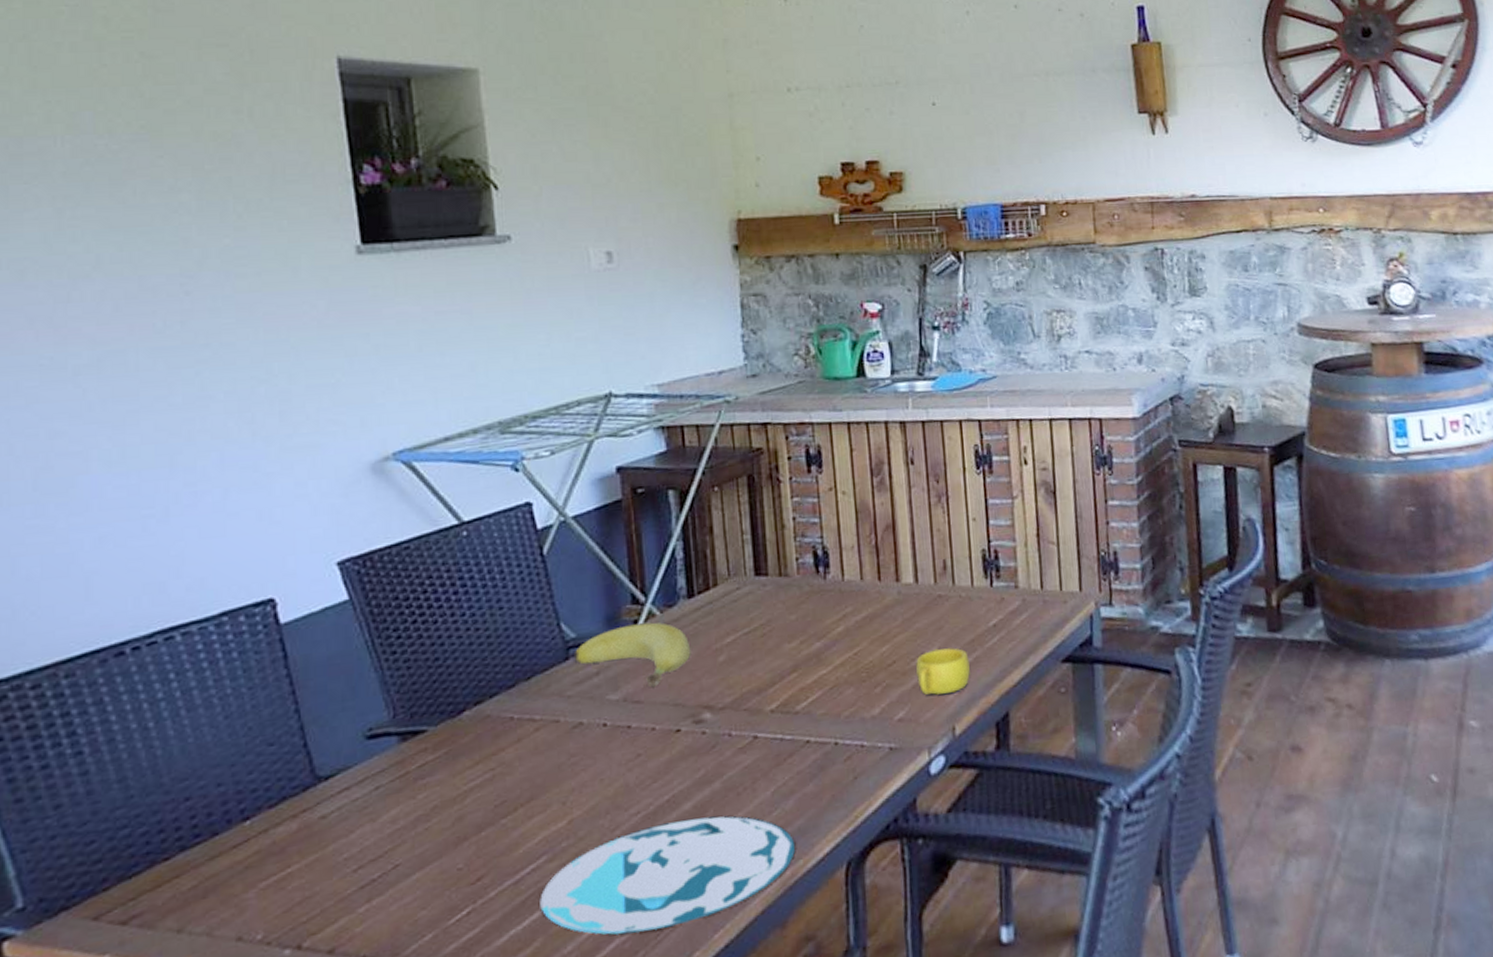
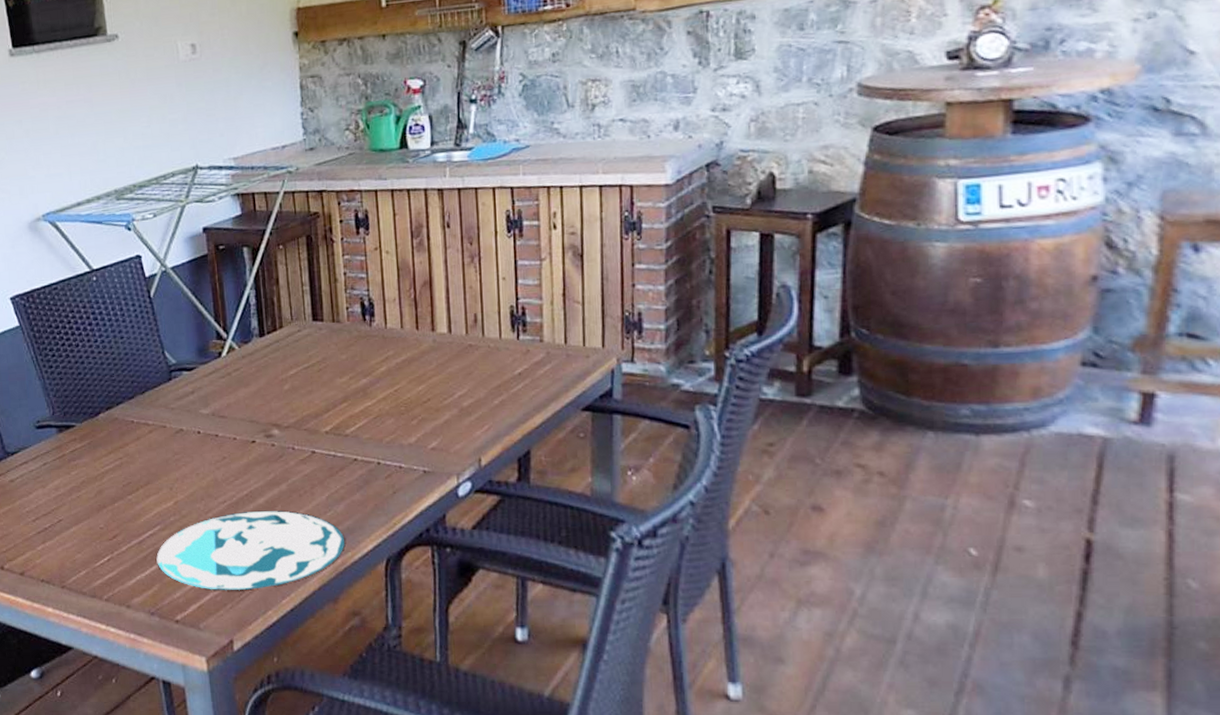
banana: present [573,622,691,688] -> none [175,355,263,407]
cup: present [915,648,970,695] -> none [447,391,496,430]

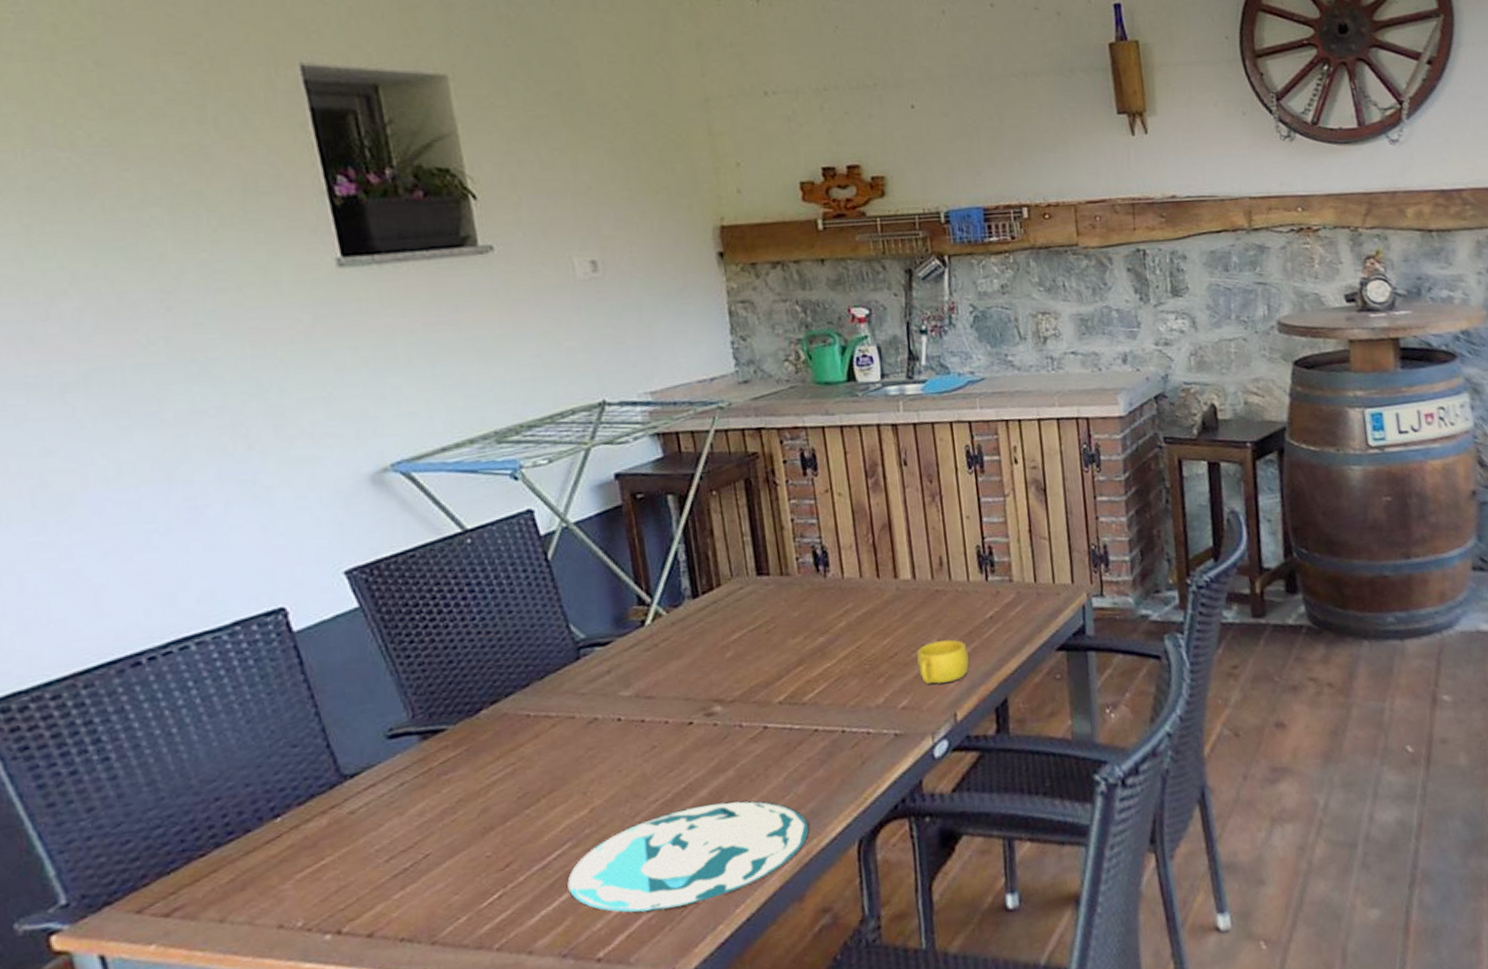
cup: none [447,391,496,430] -> present [916,639,969,684]

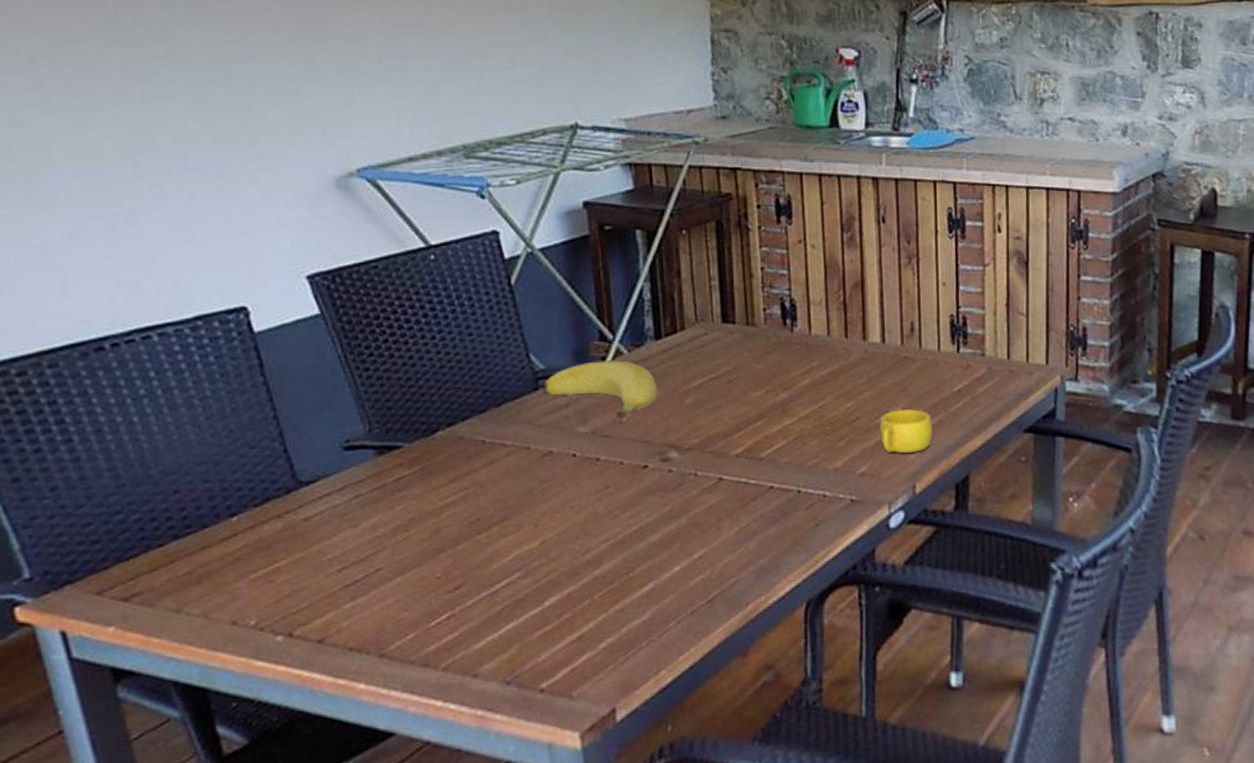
plate: present [567,800,809,912] -> none [514,549,757,649]
banana: none [584,622,699,684] -> present [543,360,659,424]

